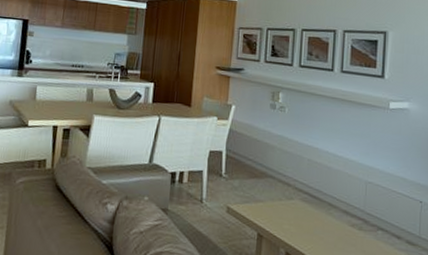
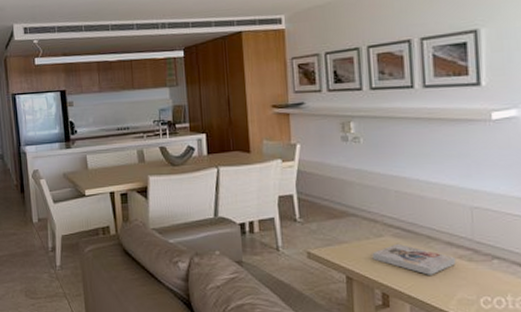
book: none [282,207,350,240] -> present [372,243,456,275]

